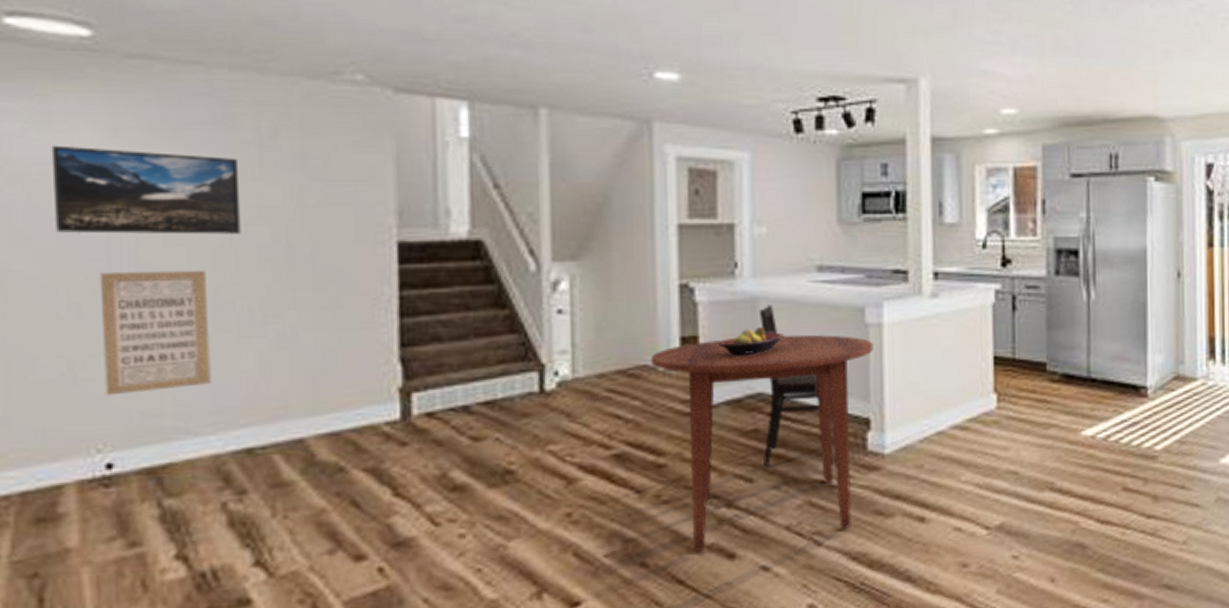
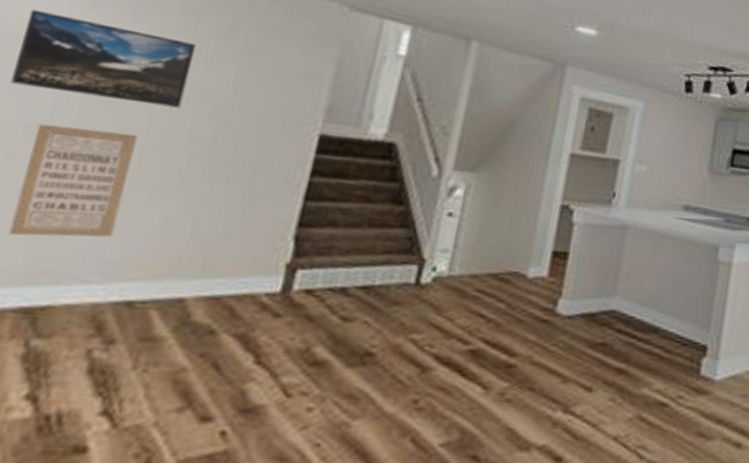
dining table: present [650,334,874,551] -> none [521,258,721,451]
fruit bowl: present [717,327,785,356] -> none [584,252,645,276]
dining chair: present [758,305,819,466] -> none [605,233,667,378]

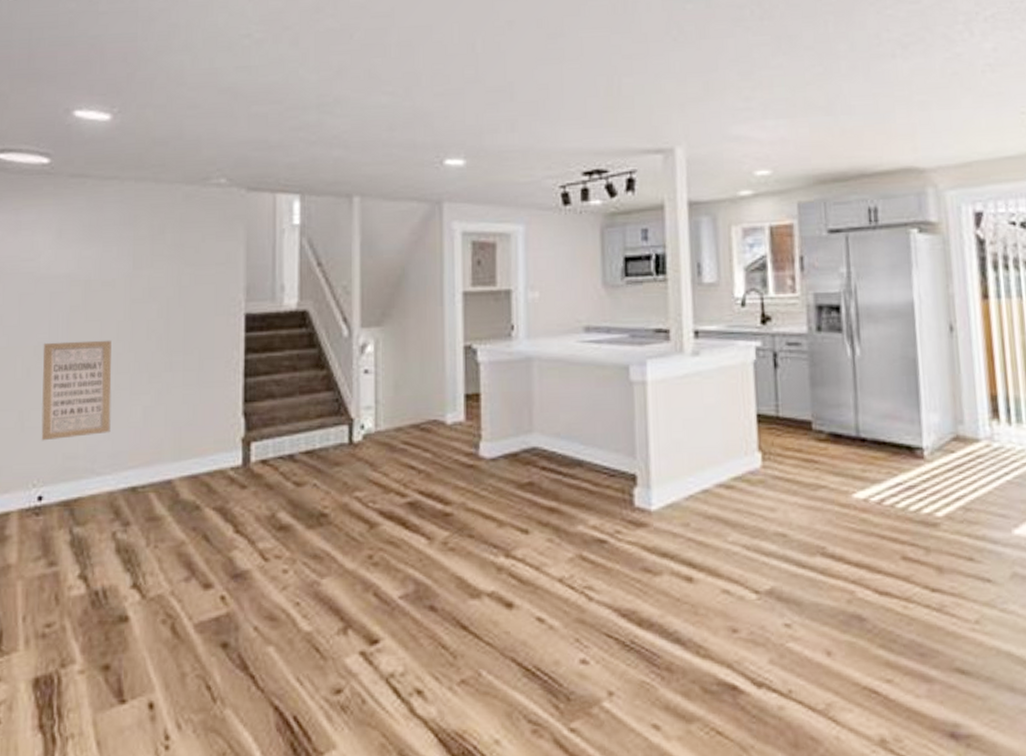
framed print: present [10,9,196,108] -> none [18,246,138,313]

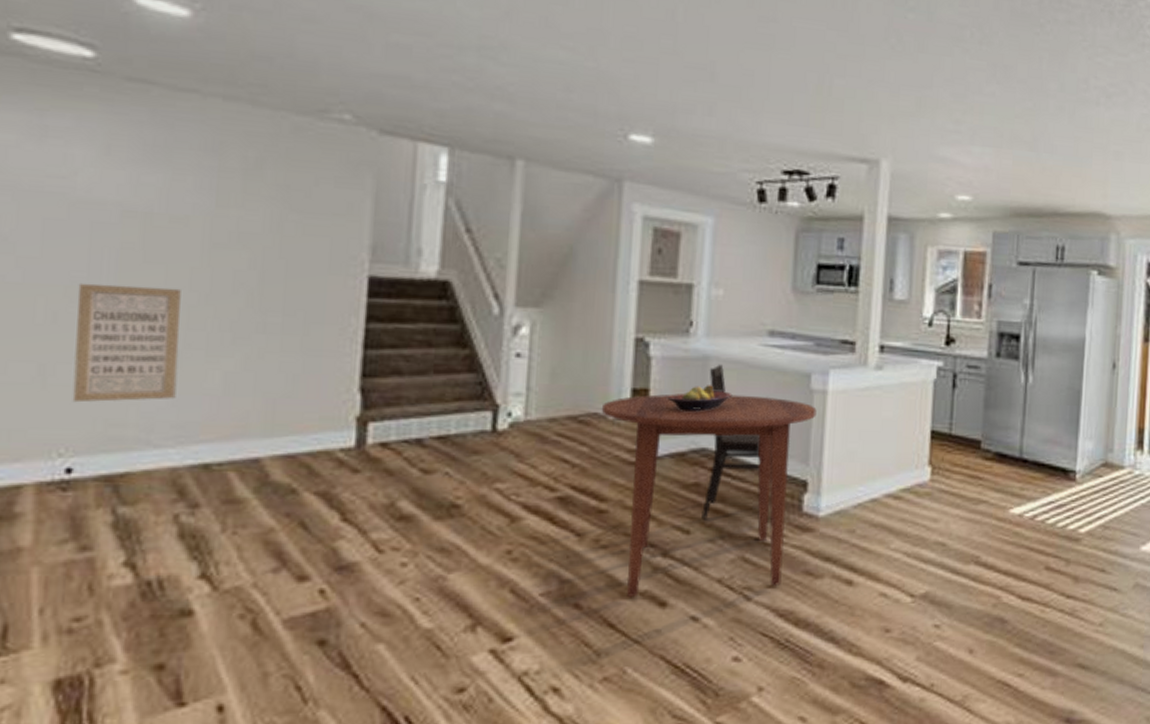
dining table: none [439,392,638,598] -> present [601,394,817,597]
fruit bowl: none [496,385,556,412] -> present [666,385,733,412]
dining chair: none [532,364,588,518] -> present [702,364,760,519]

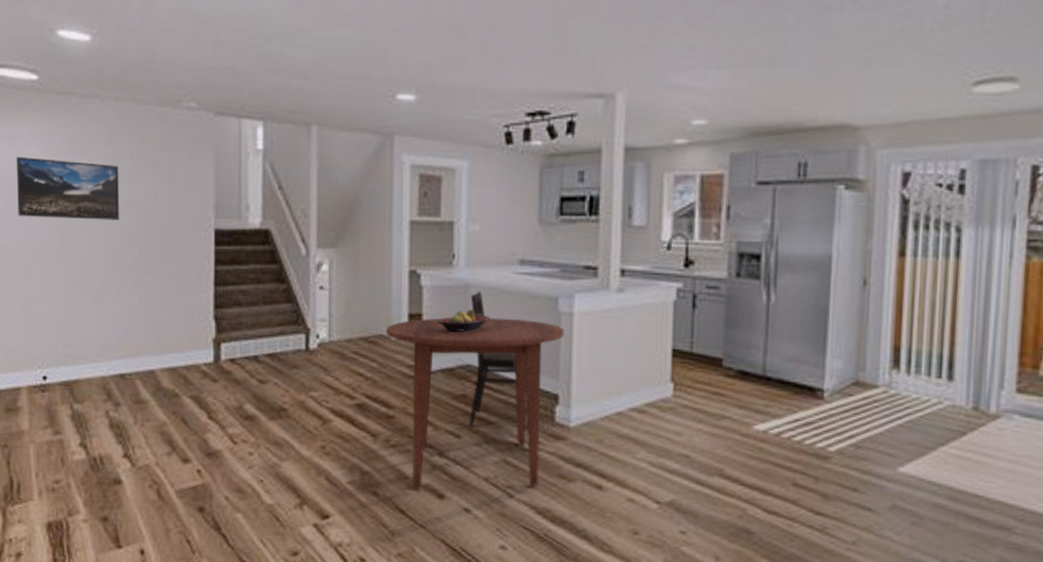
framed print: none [41,158,223,257] -> present [16,156,120,220]
wall art: present [72,282,181,403] -> none [40,244,101,330]

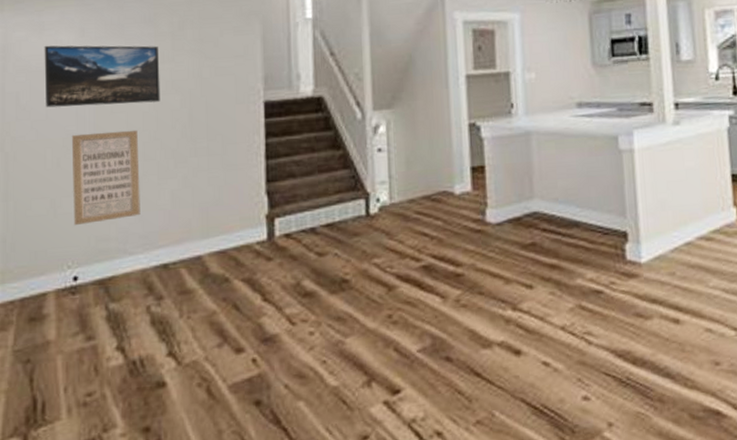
wall art: none [40,244,101,330] -> present [71,130,141,226]
dining table: present [385,317,565,489] -> none [448,161,627,348]
fruit bowl: present [436,309,491,333] -> none [500,156,554,182]
dining chair: present [469,291,516,426] -> none [531,137,584,274]

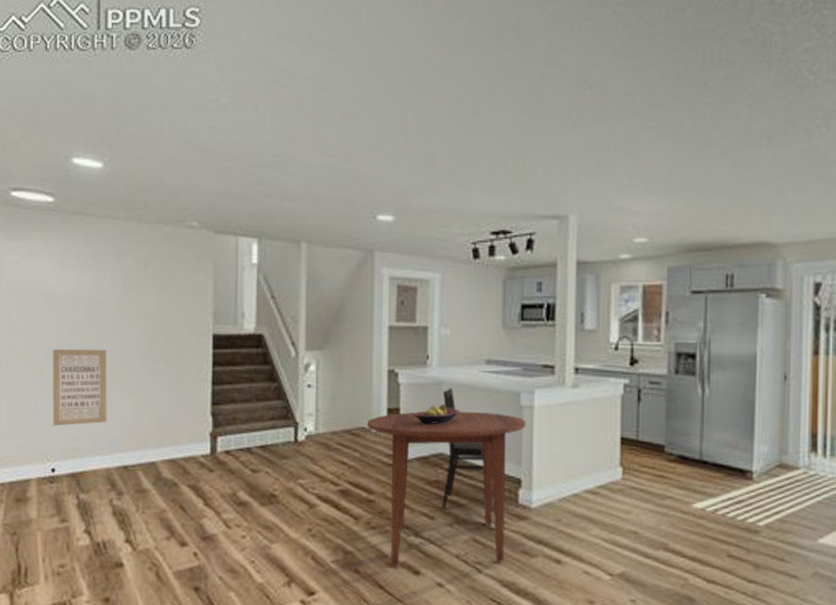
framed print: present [44,45,161,108] -> none [31,269,127,327]
dining table: none [448,161,627,348] -> present [367,411,526,566]
fruit bowl: none [500,156,554,182] -> present [412,404,461,425]
dining chair: none [531,137,584,274] -> present [442,388,483,508]

